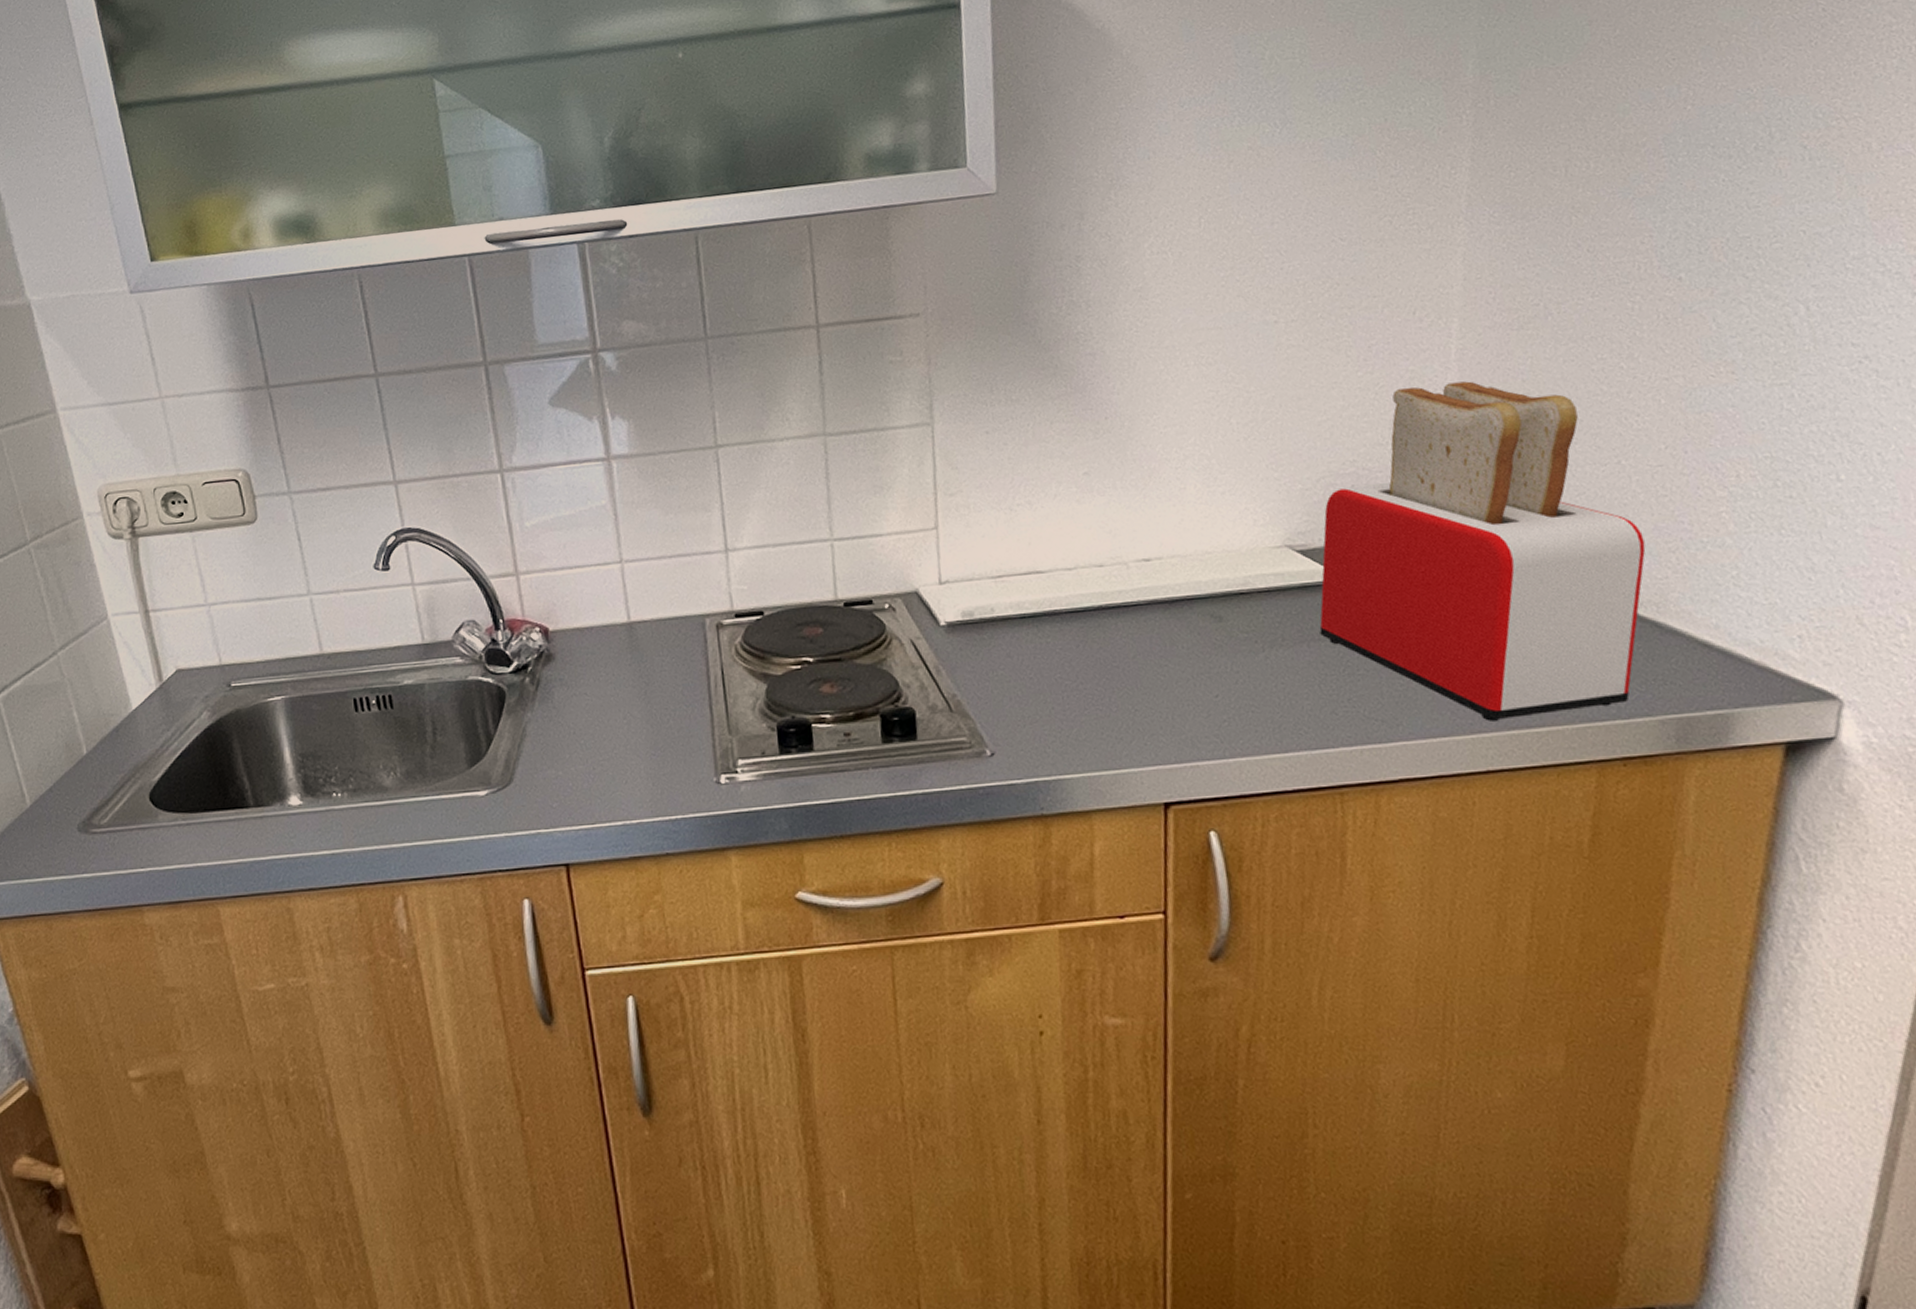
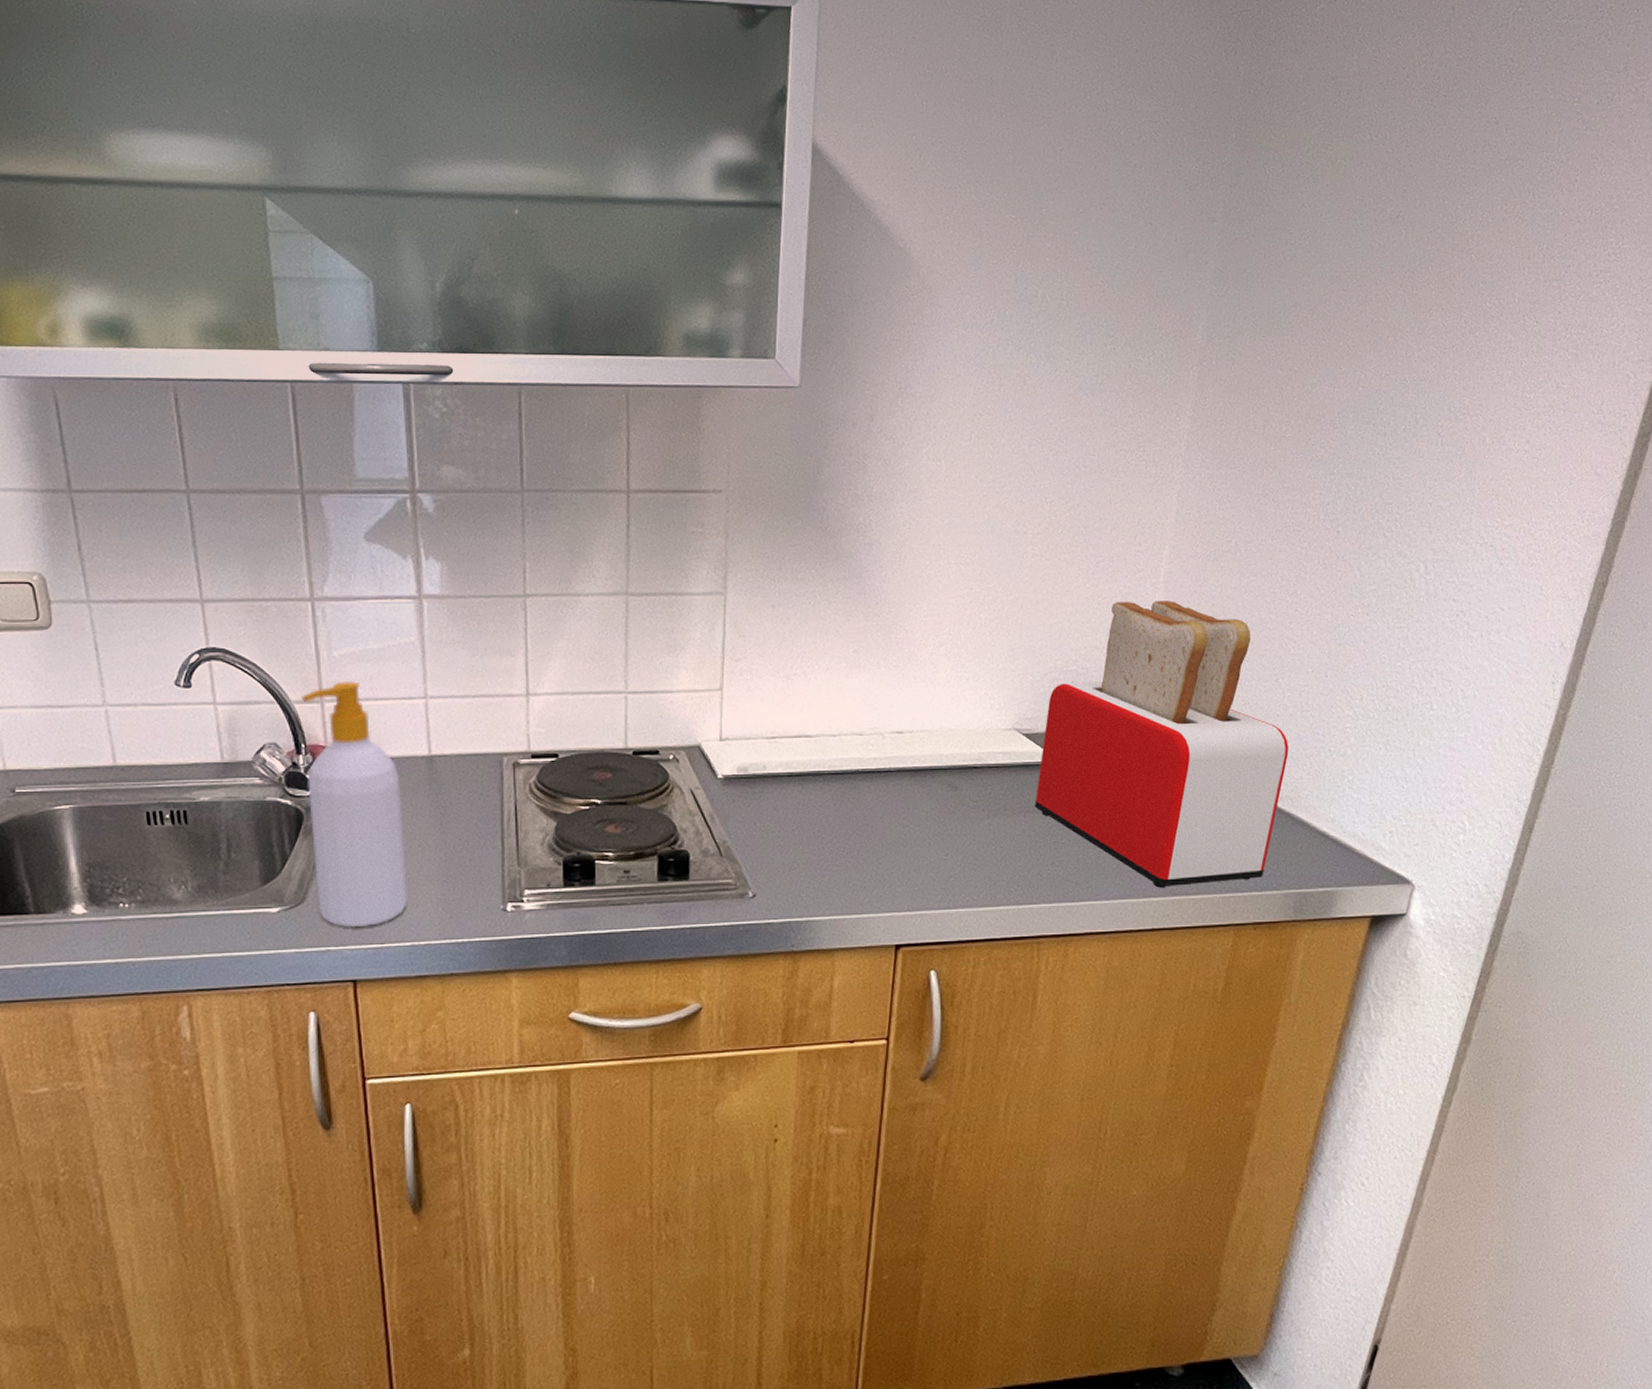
soap bottle: none [497,550,617,809] -> present [302,680,409,928]

